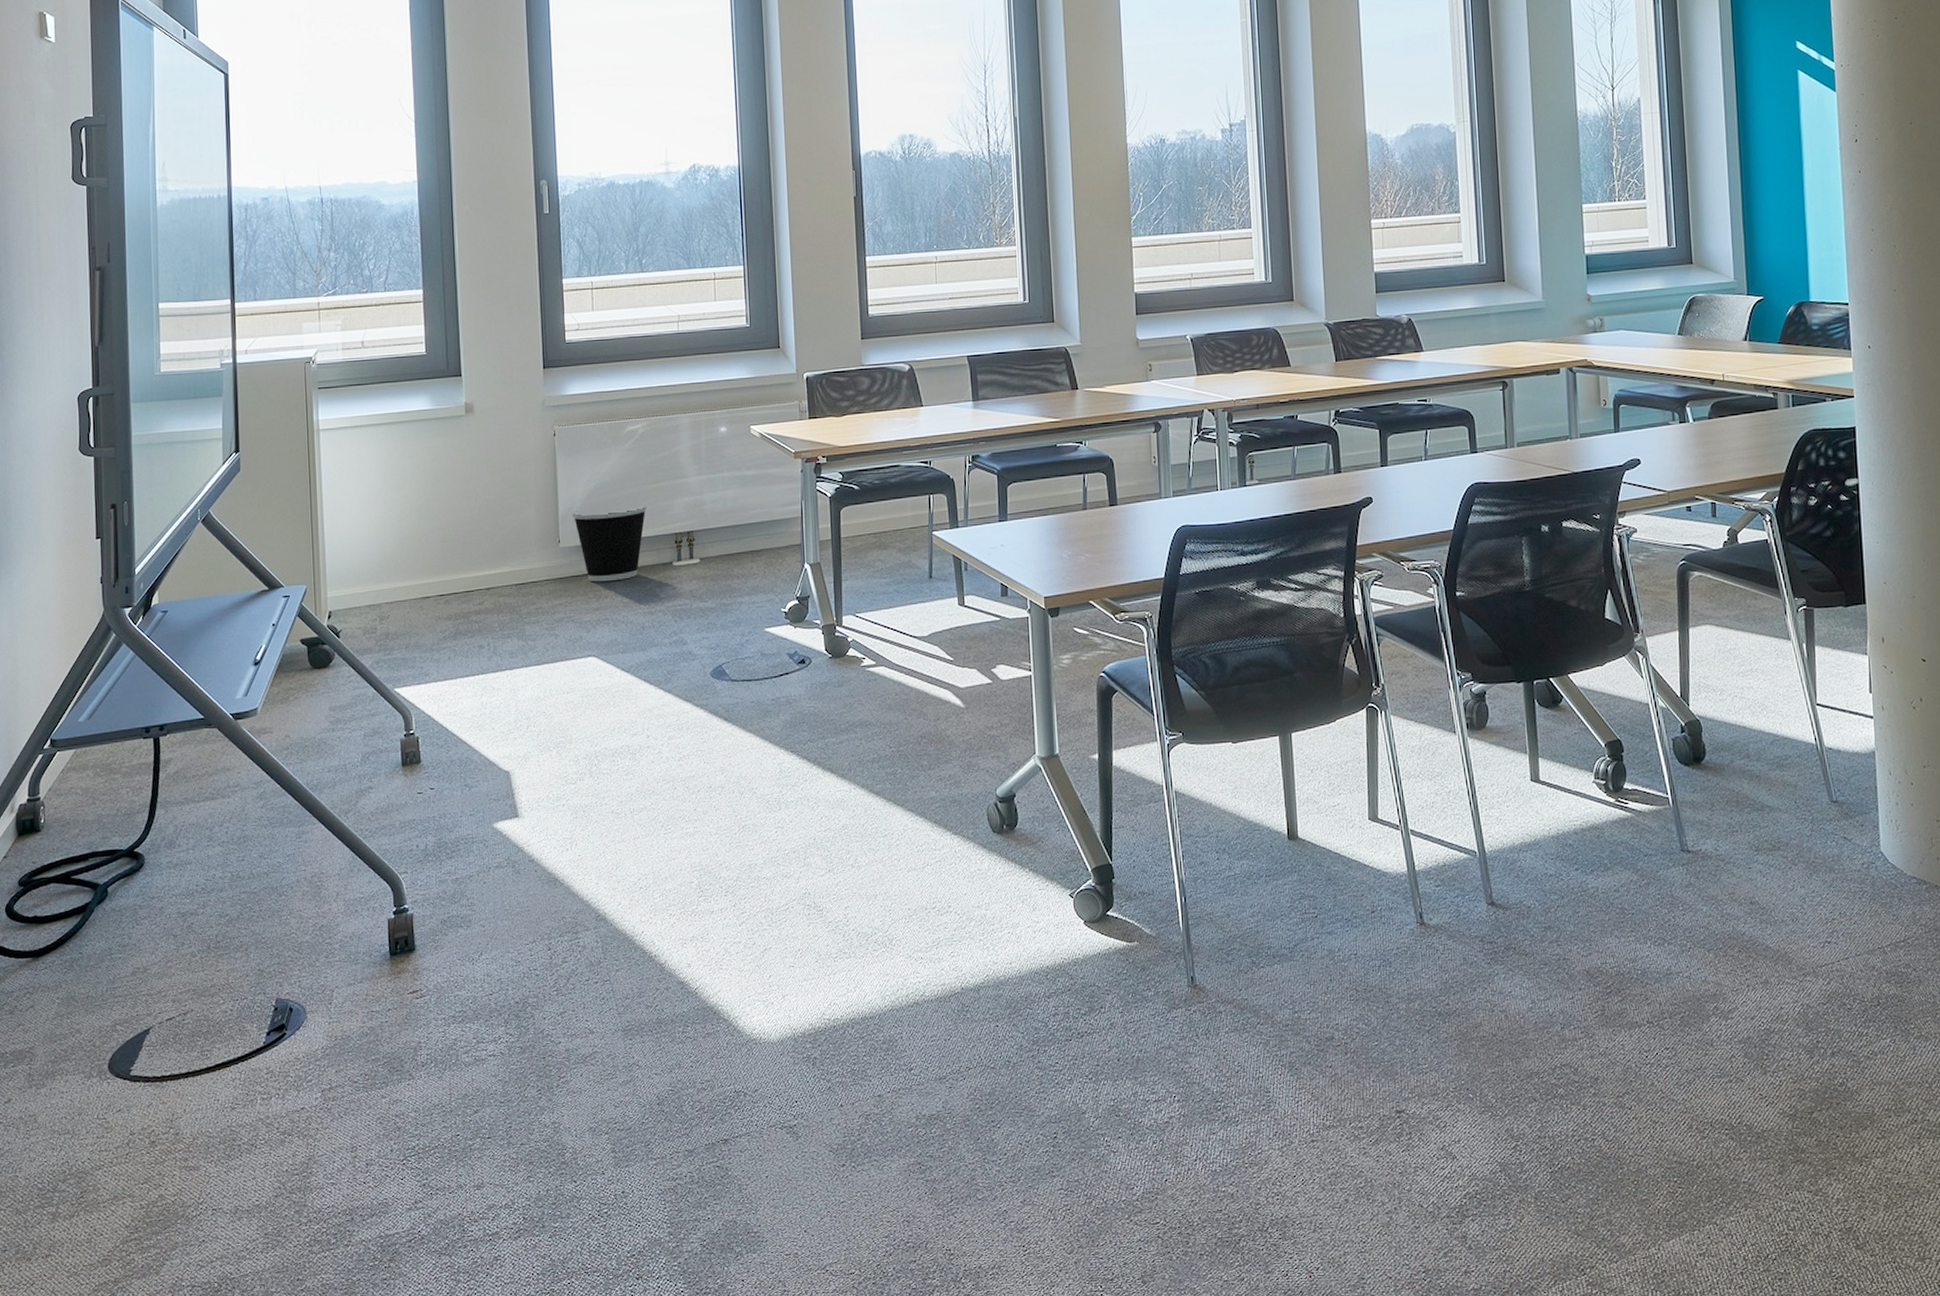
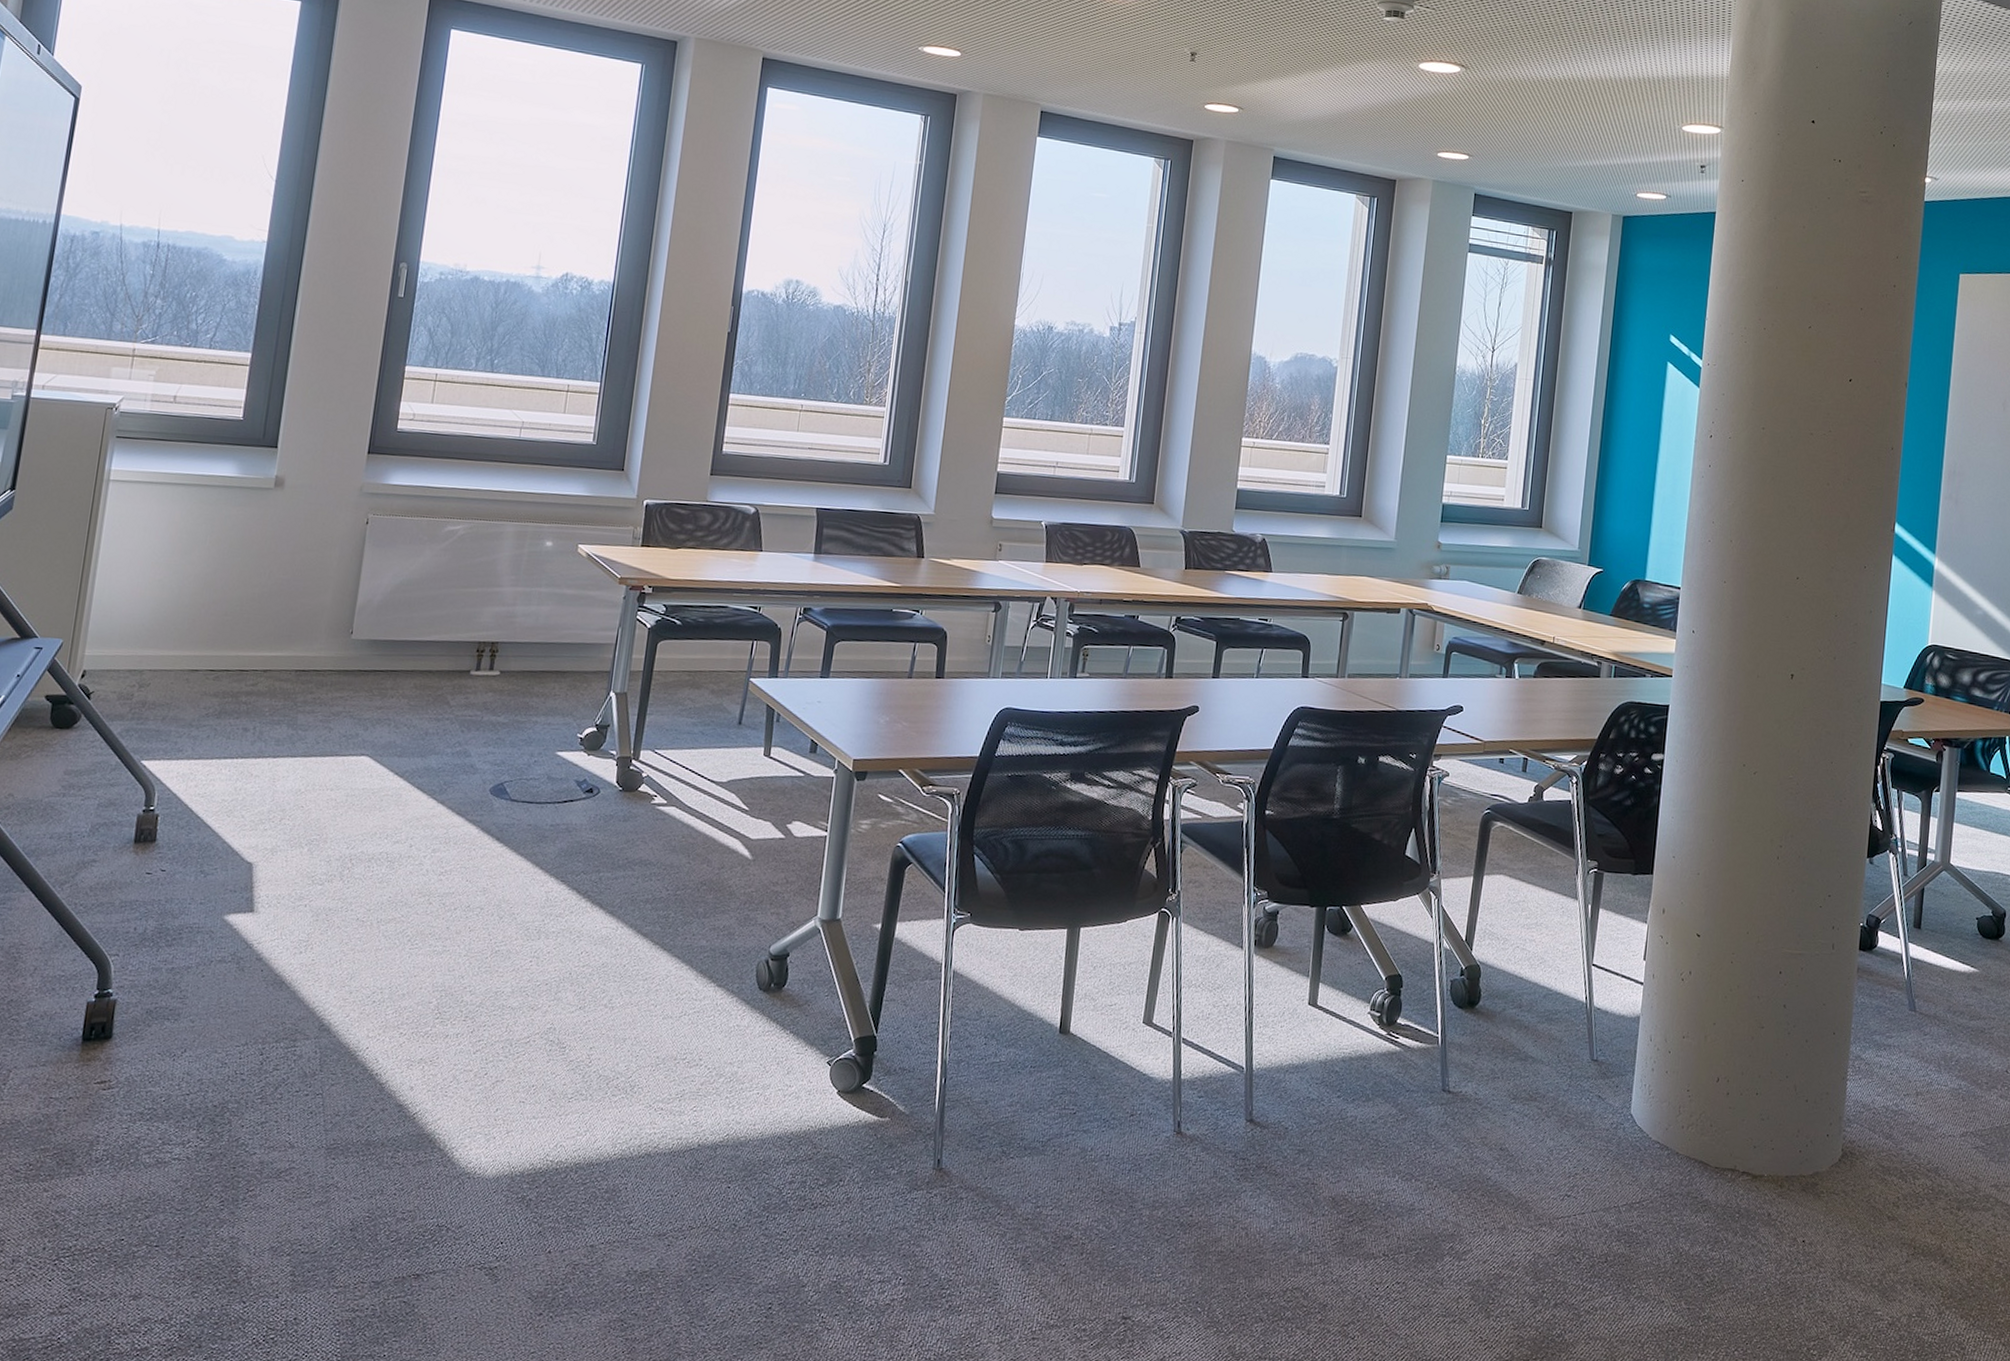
wastebasket: present [572,505,648,582] -> none [371,604,454,682]

